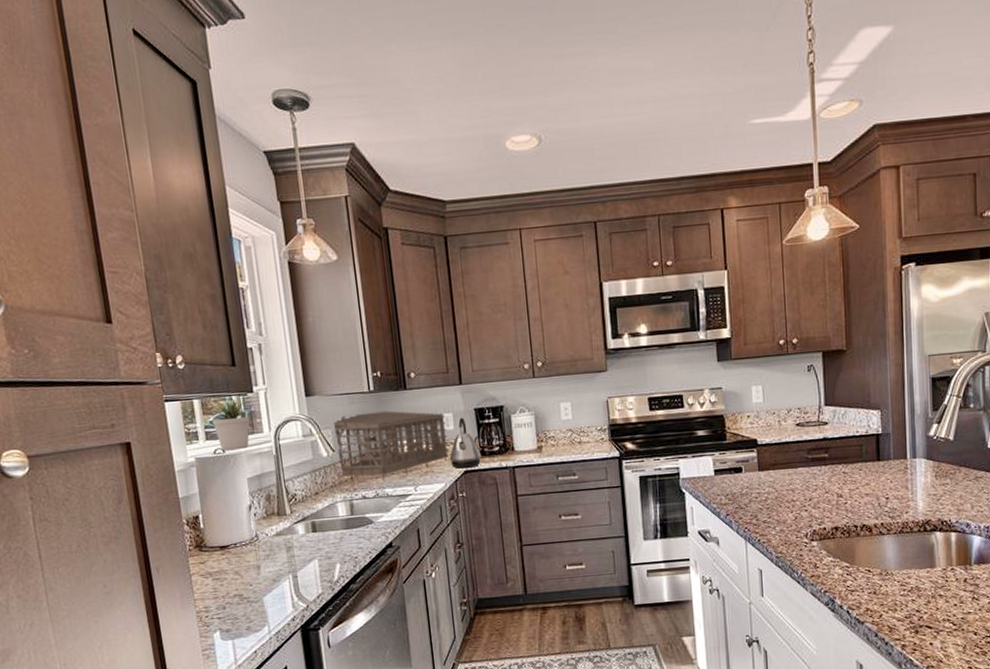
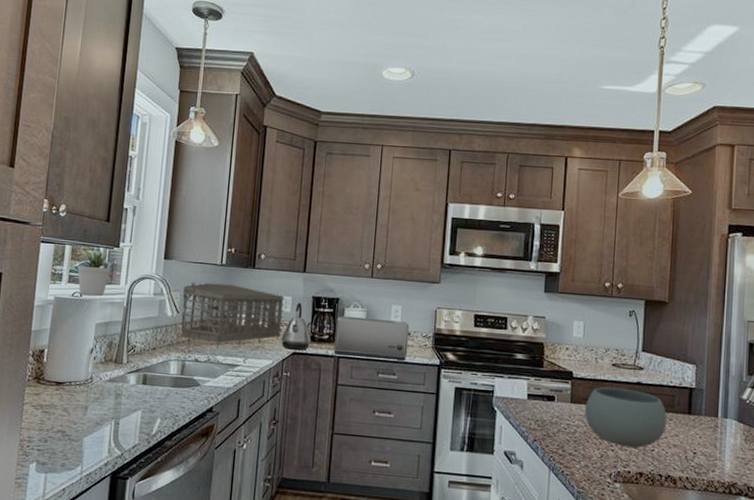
toaster: none [504,418,586,465] -> present [333,315,412,360]
bowl: none [773,446,857,505] -> present [584,386,668,448]

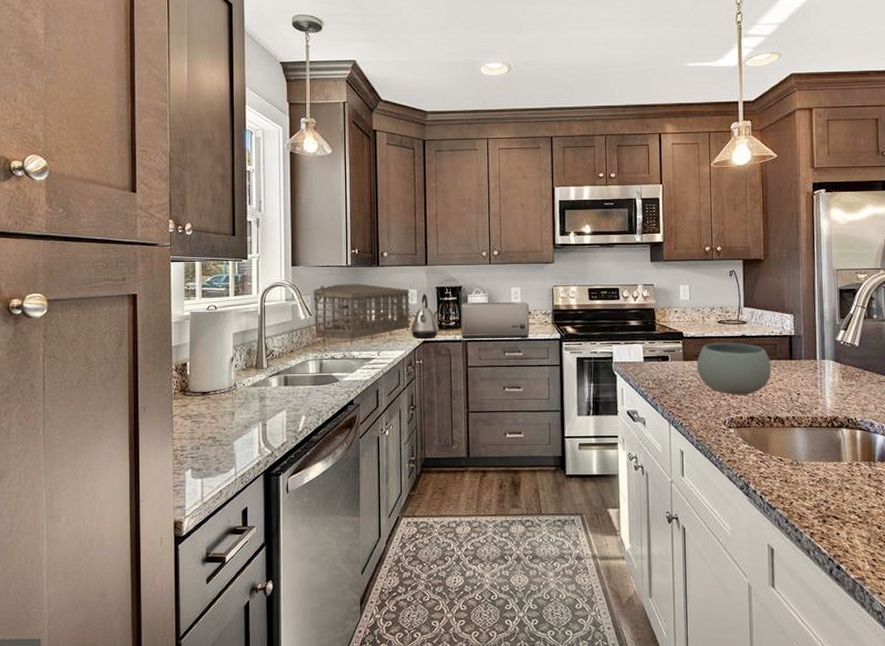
potted plant: present [77,249,112,297] -> none [209,262,242,308]

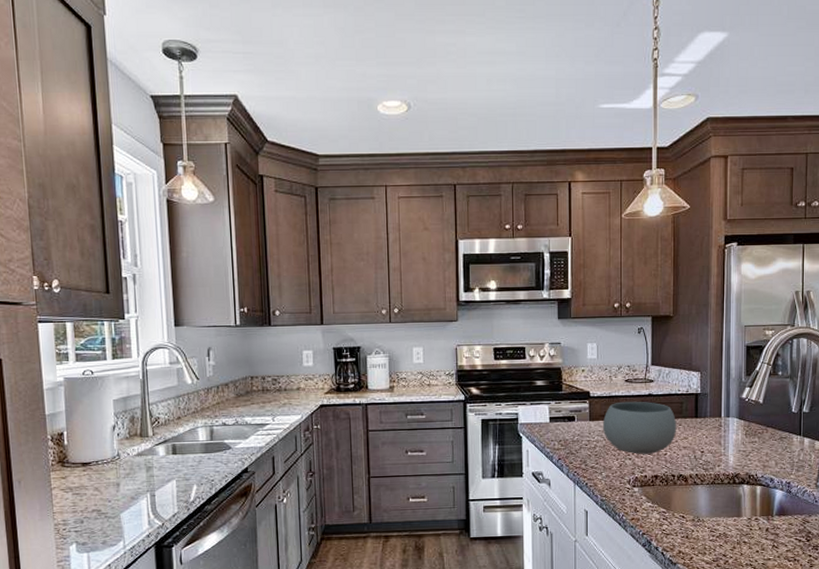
dish rack: present [312,283,411,344] -> none [199,345,307,410]
kettle: present [410,294,439,339] -> none [307,355,337,403]
toaster: present [460,301,532,339] -> none [359,362,435,402]

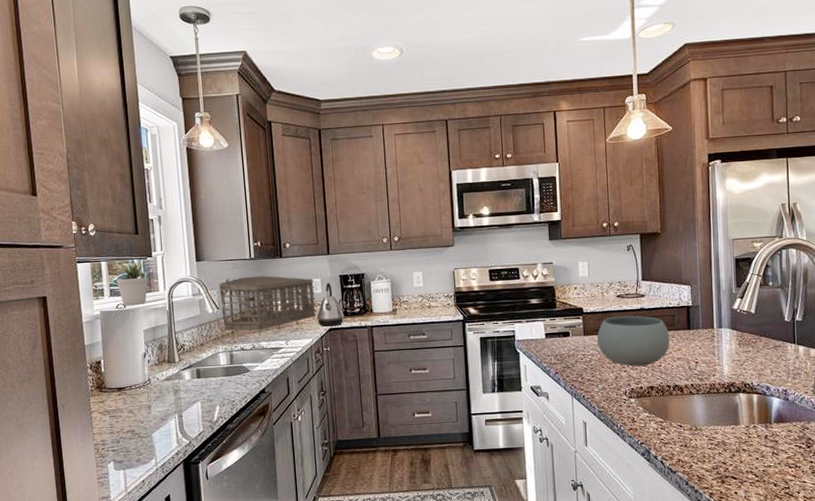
potted plant: none [83,323,120,373] -> present [116,261,149,306]
dish rack: none [199,345,307,410] -> present [218,275,317,336]
kettle: none [307,355,337,403] -> present [316,282,344,327]

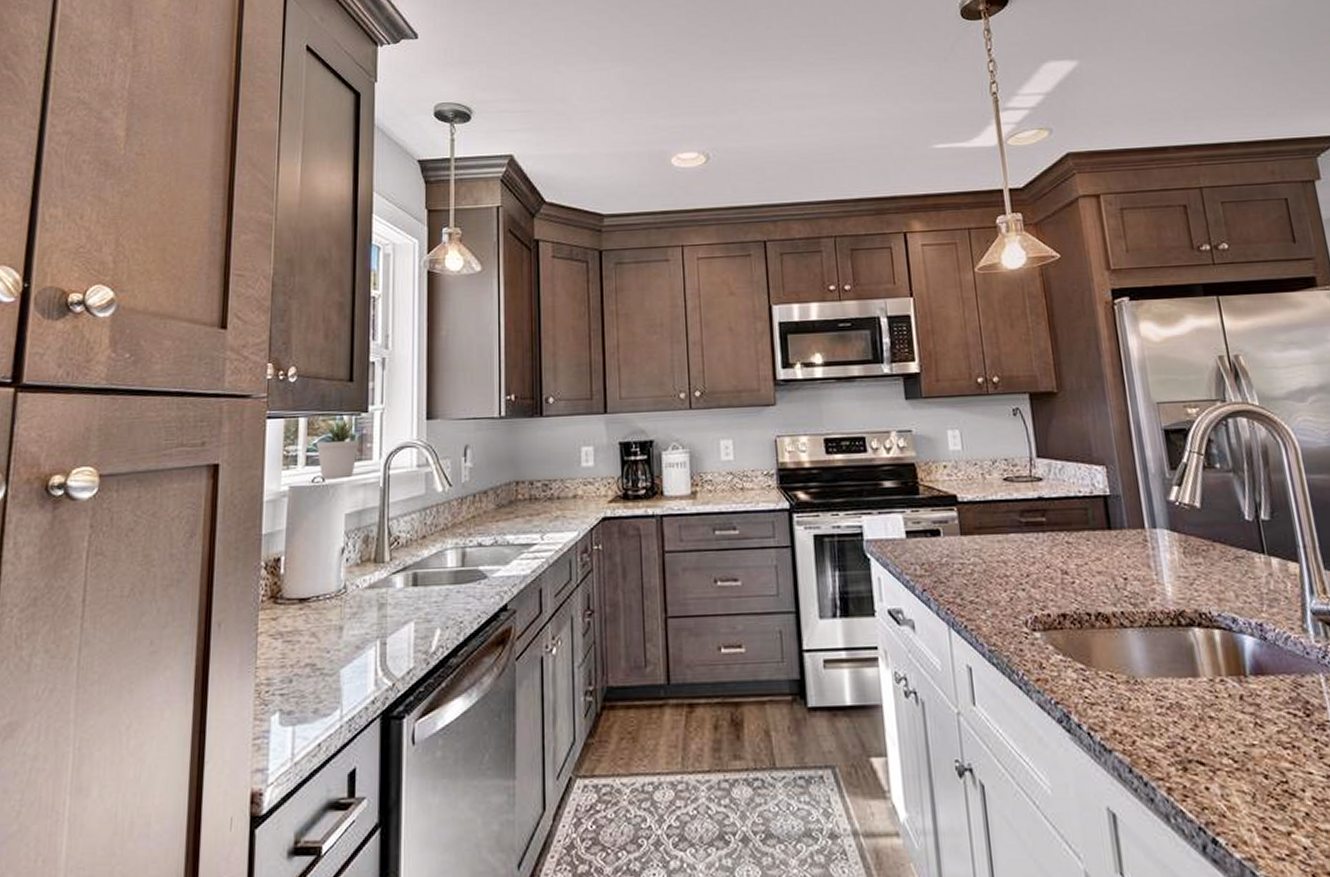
dish rack: present [218,275,317,336] -> none [452,440,586,525]
kettle: present [316,282,344,327] -> none [585,452,624,514]
bowl: present [596,315,670,367] -> none [978,507,1085,583]

